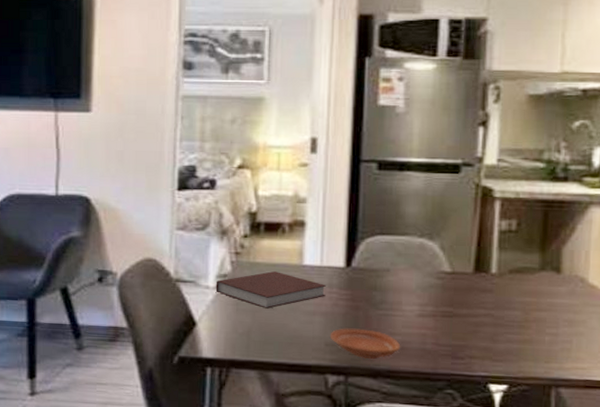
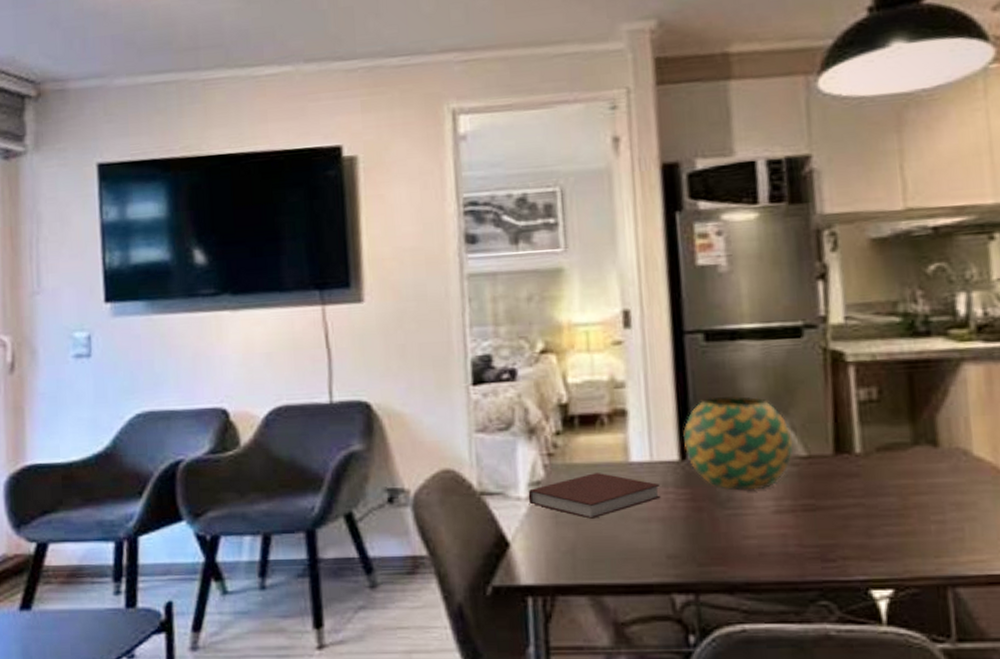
plate: present [329,328,401,359] -> none [671,534,758,572]
decorative ball: none [350,216,441,296] -> present [683,396,793,490]

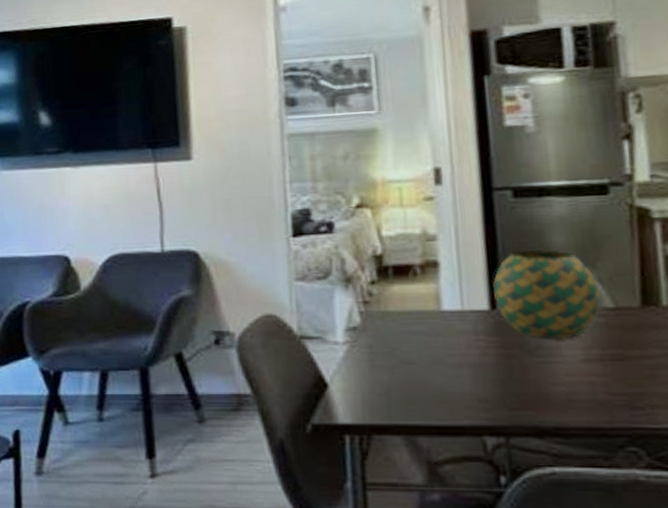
notebook: present [528,473,661,519] -> none [345,320,472,363]

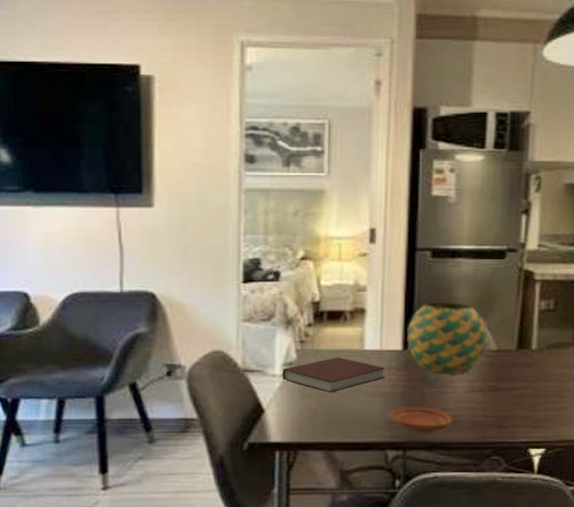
notebook: none [345,320,472,363] -> present [282,357,385,393]
plate: none [481,380,567,416] -> present [389,406,453,434]

